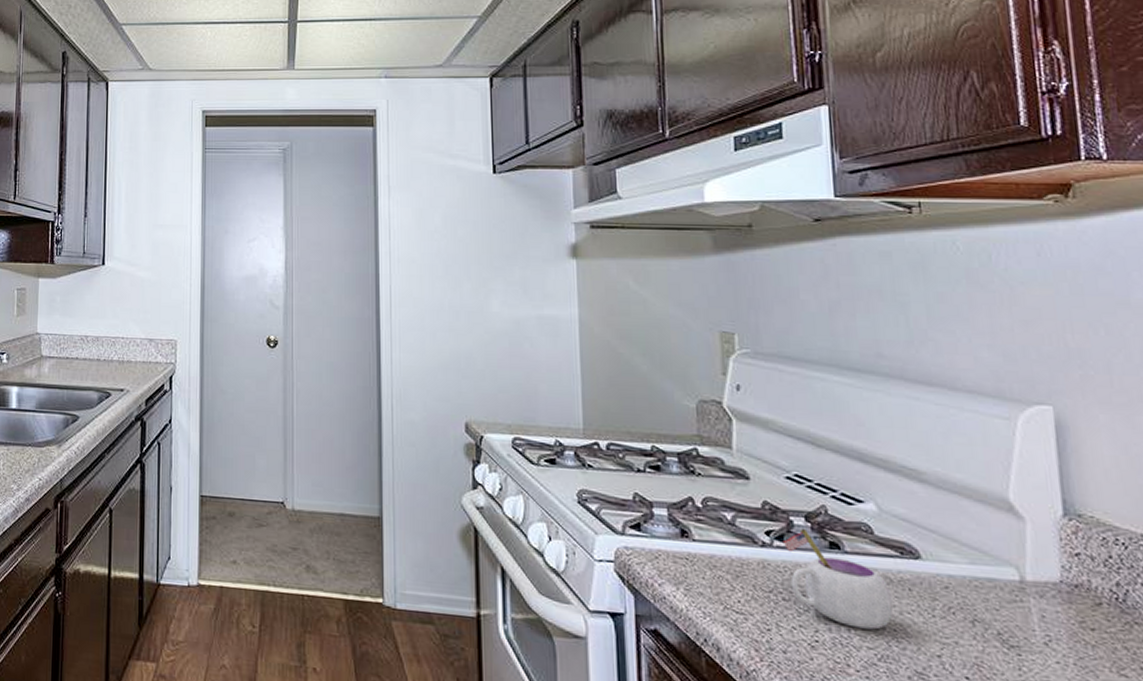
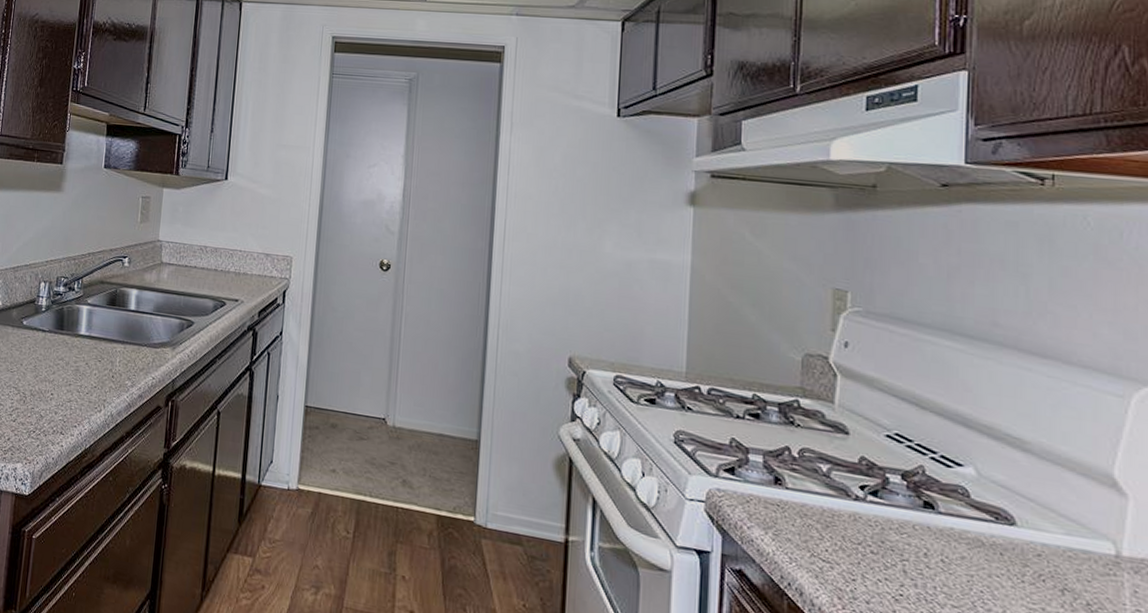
mug: present [782,529,894,630] -> none [876,486,983,590]

